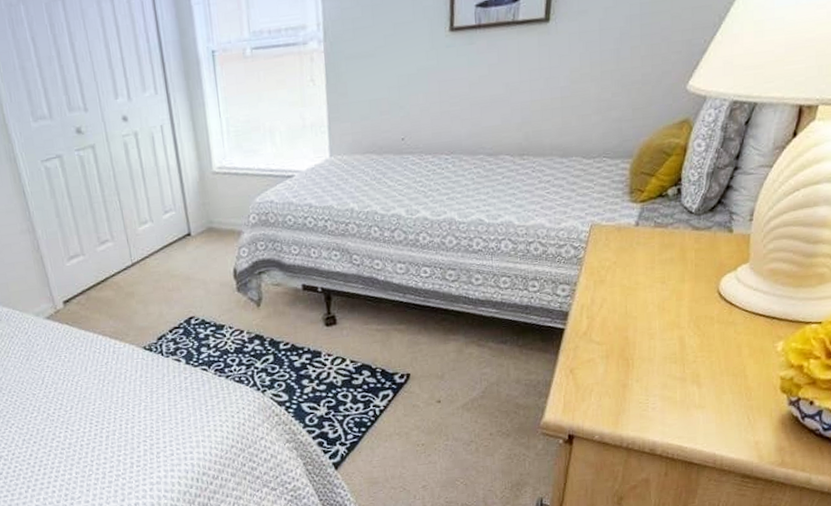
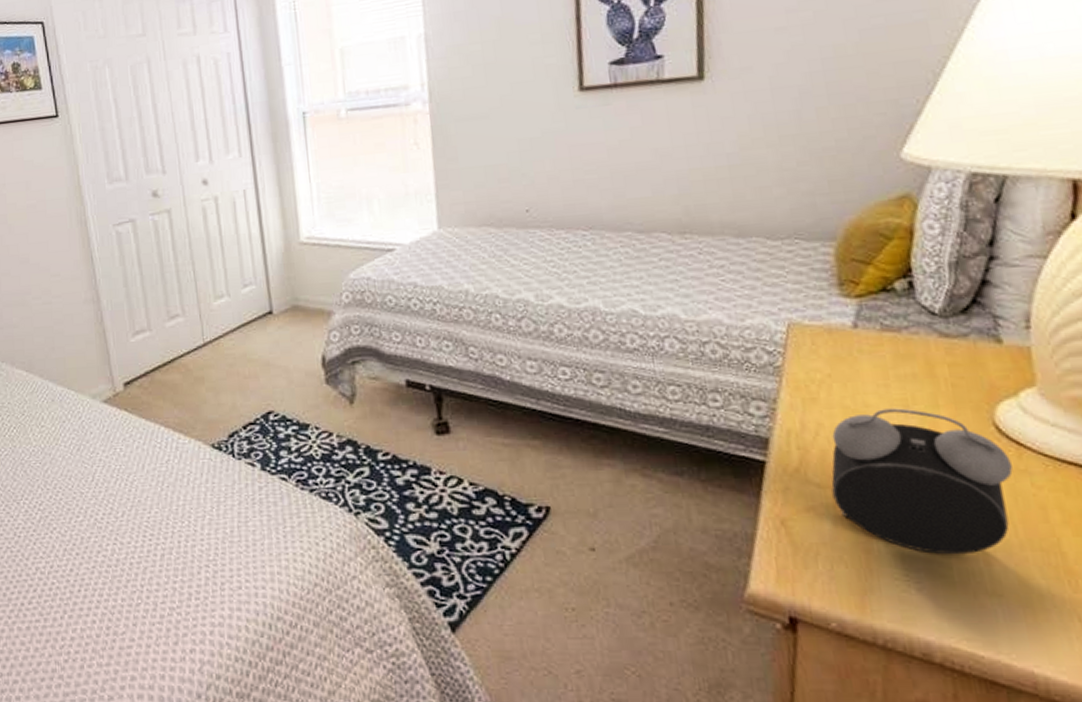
alarm clock: none [607,284,724,384] -> present [831,408,1013,555]

